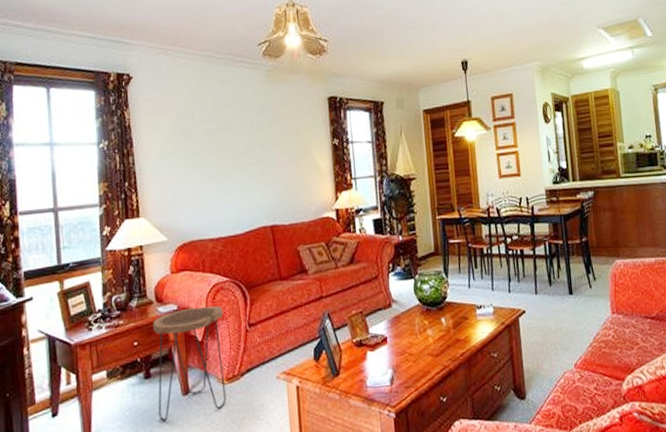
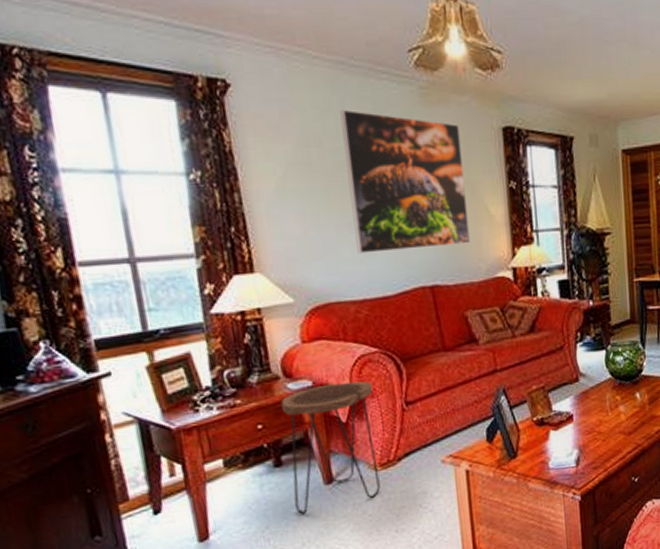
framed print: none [207,90,302,201] -> present [340,109,470,254]

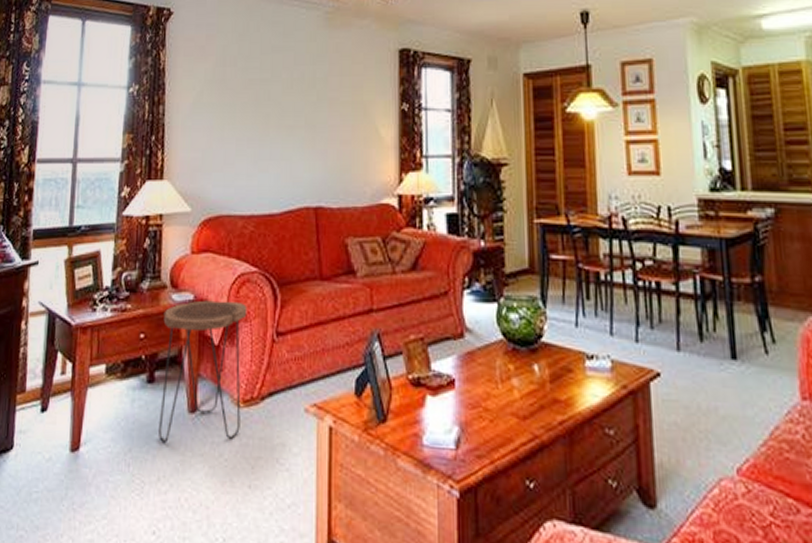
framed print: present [340,109,470,254] -> none [252,32,358,168]

